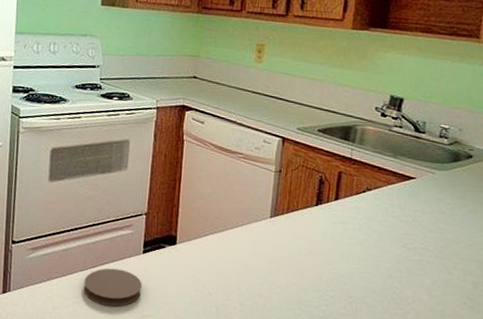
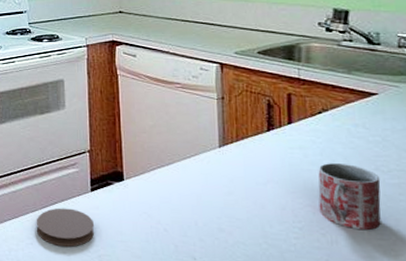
mug: none [350,238,406,301] -> present [318,163,381,231]

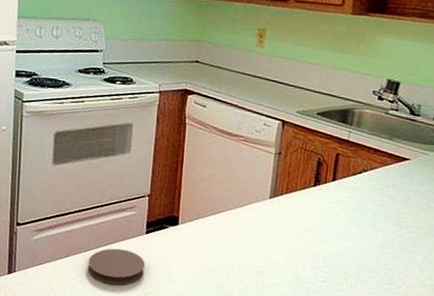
mug: present [318,163,381,231] -> none [345,217,399,276]

